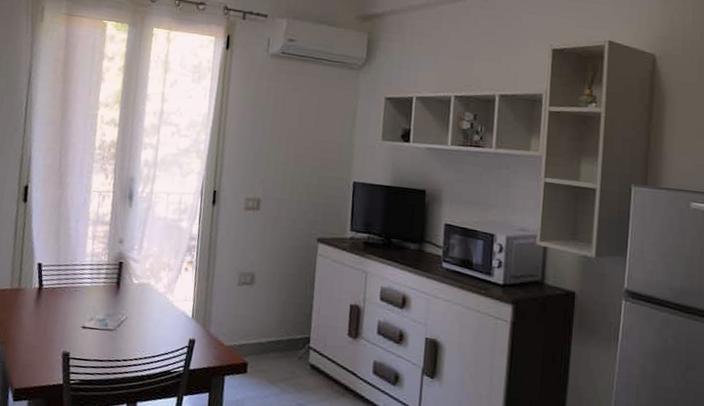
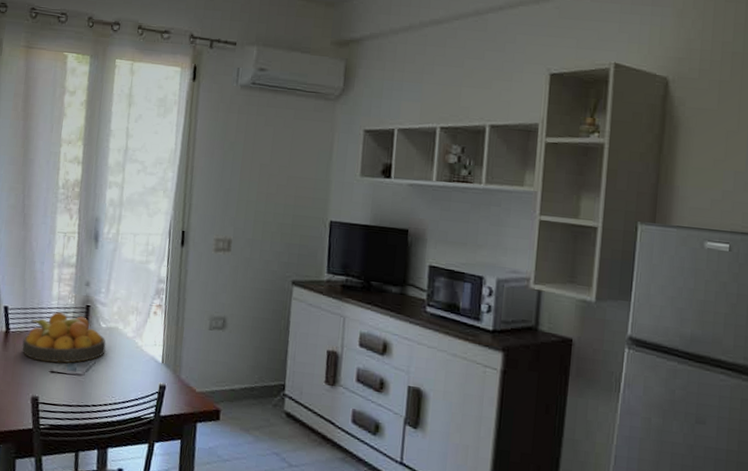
fruit bowl: none [54,269,138,319] -> present [22,312,106,363]

